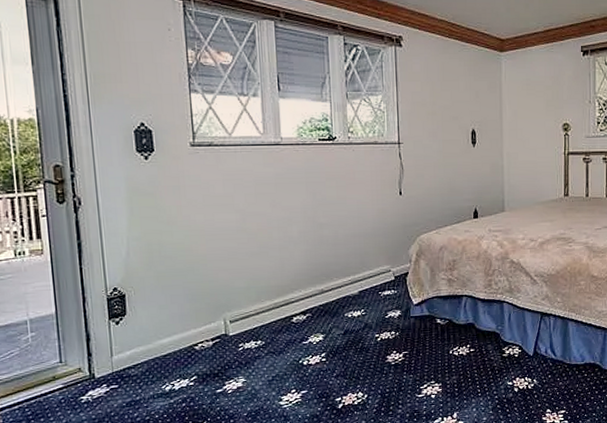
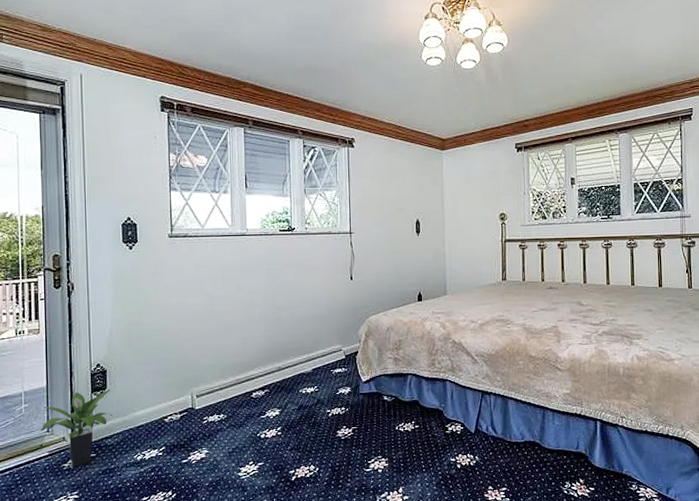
potted plant: none [50,315,137,400] -> present [39,389,114,467]

